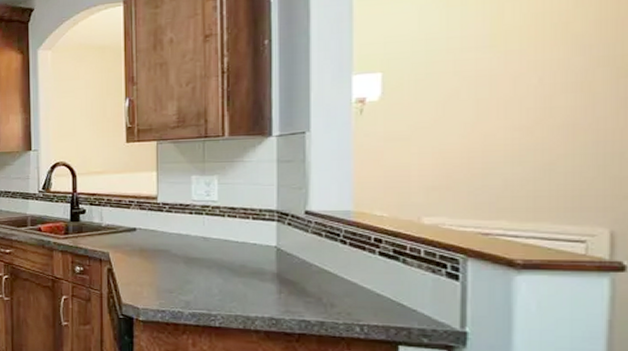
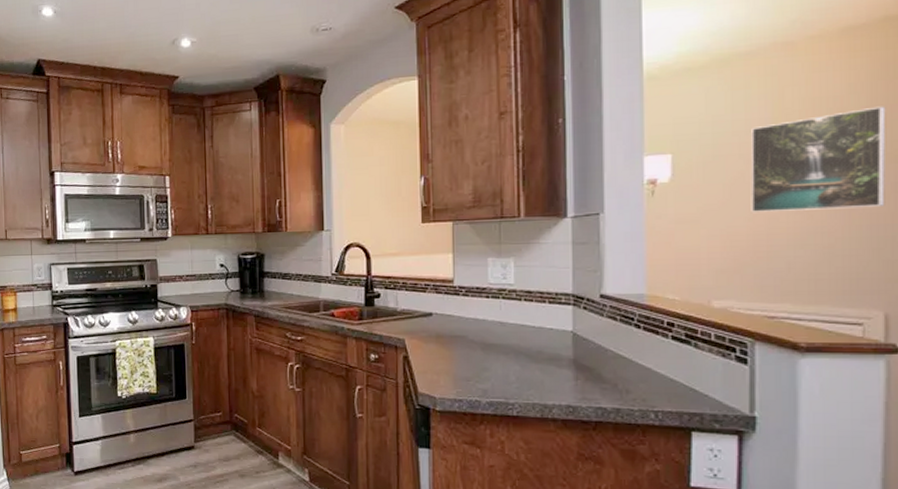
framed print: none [465,19,617,129] -> present [750,106,886,212]

